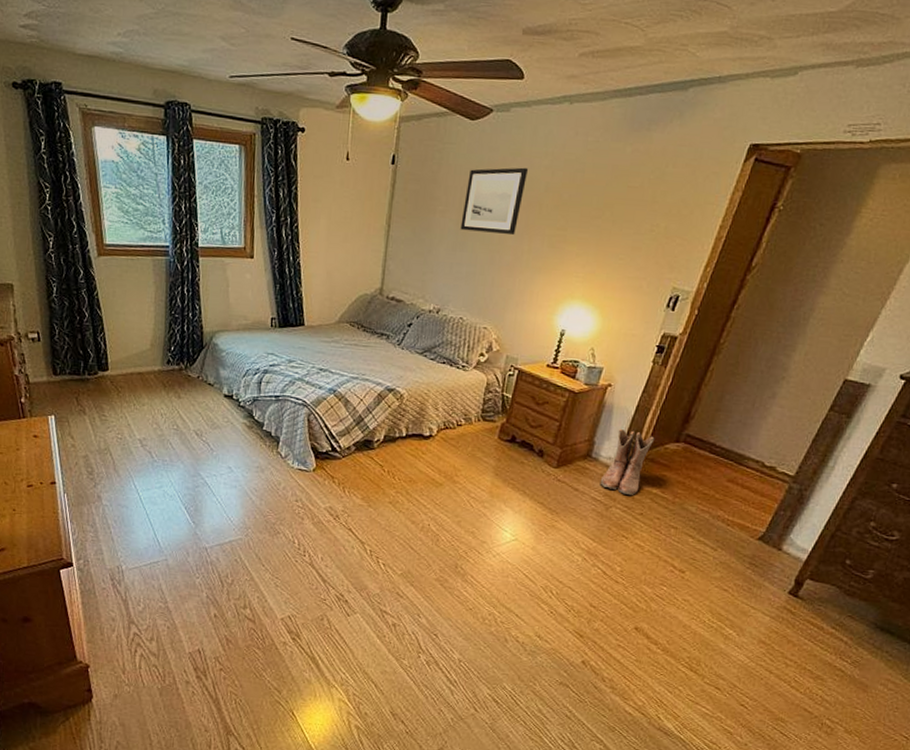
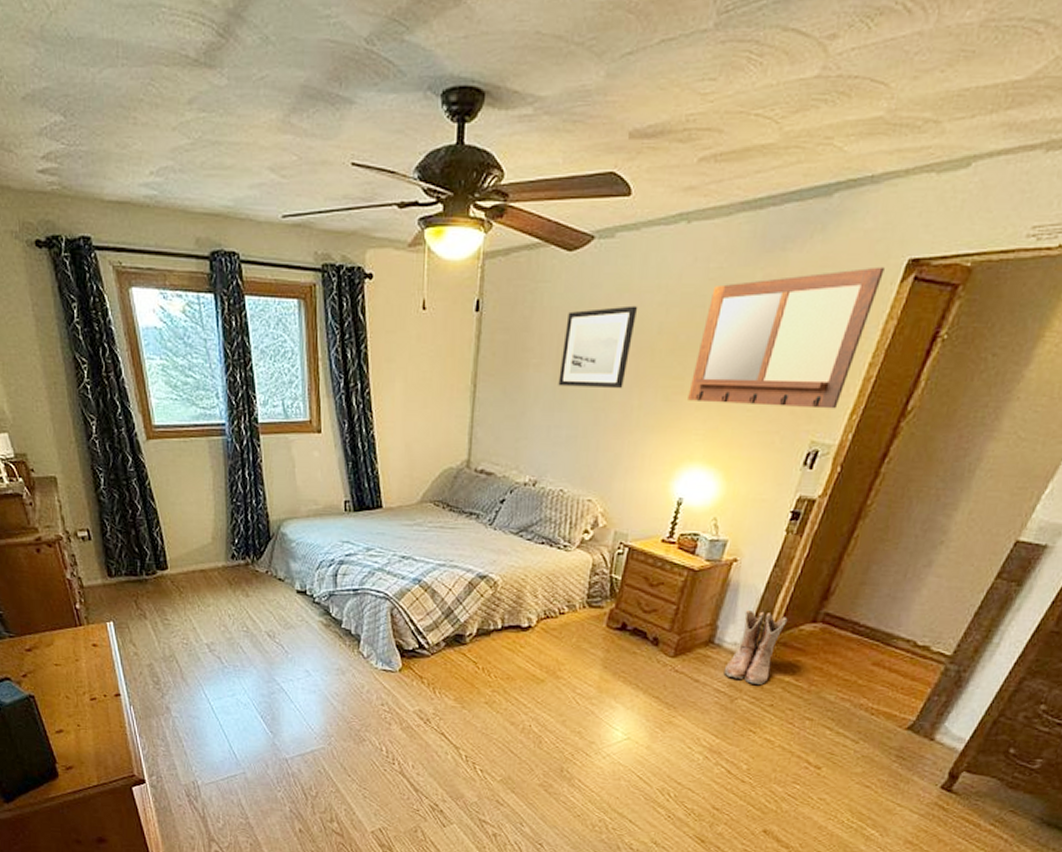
writing board: none [570,148,731,262] -> present [688,266,885,409]

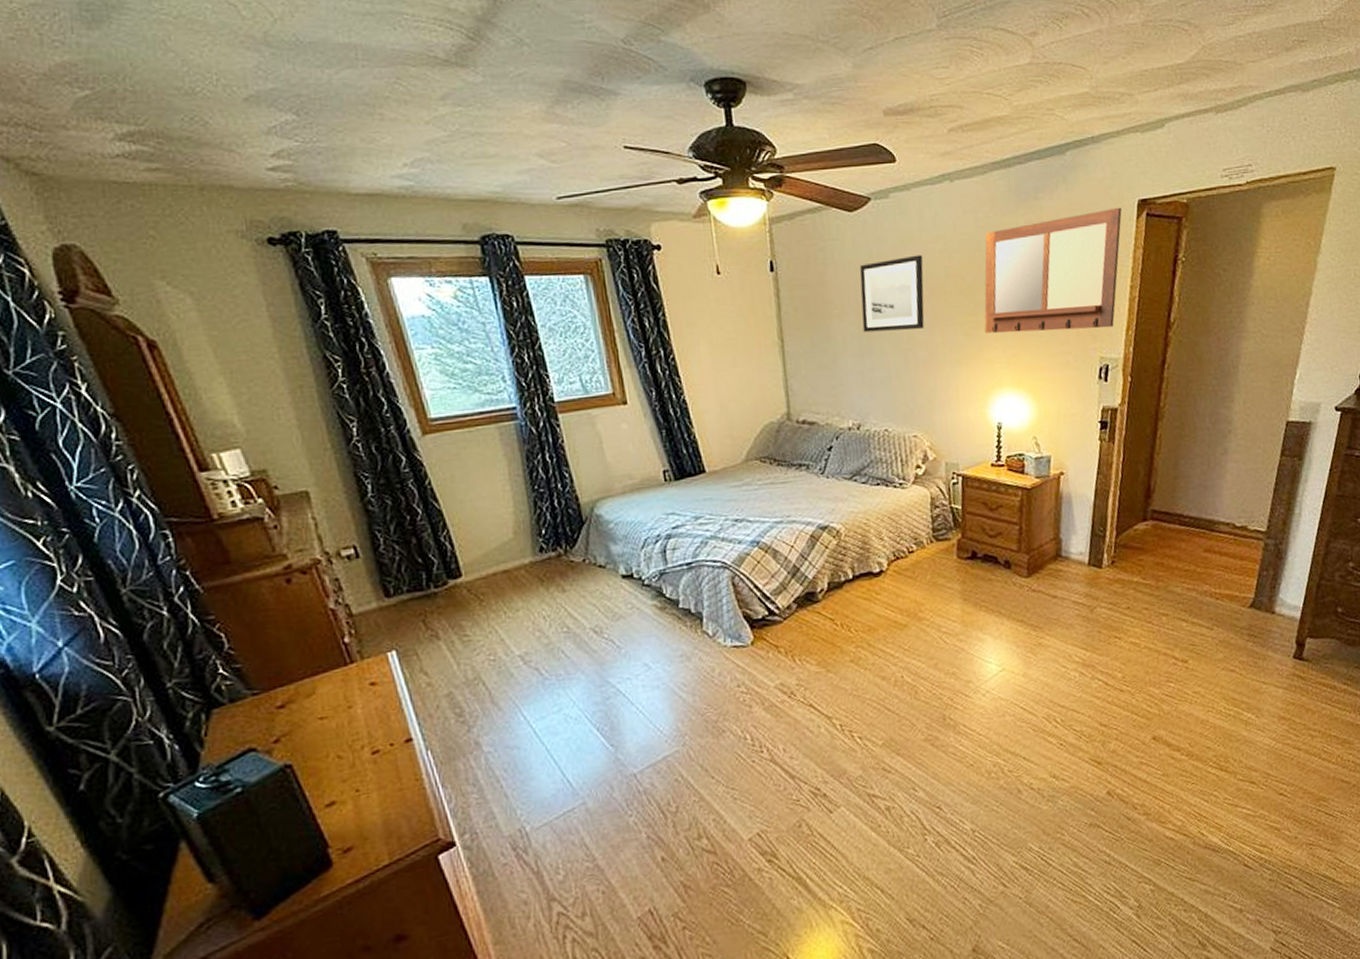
boots: present [723,609,788,686] -> none [1077,518,1122,591]

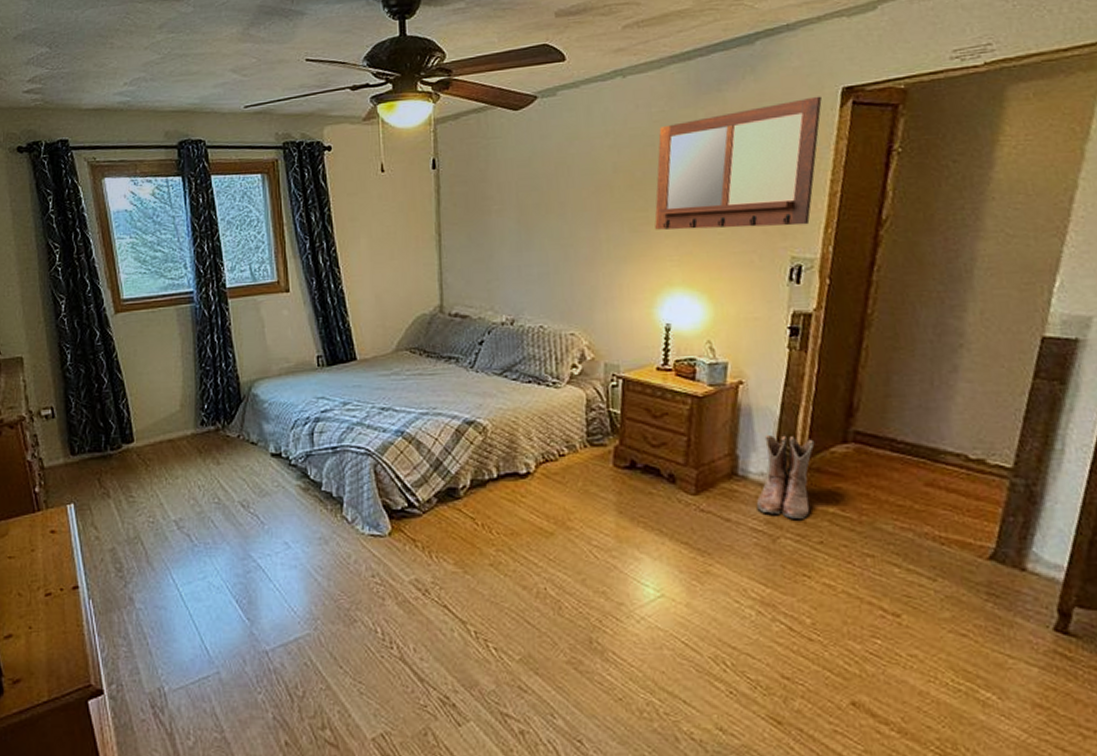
wall art: present [859,254,925,333] -> none [521,150,590,228]
boots: none [1077,518,1122,591] -> present [756,434,815,520]

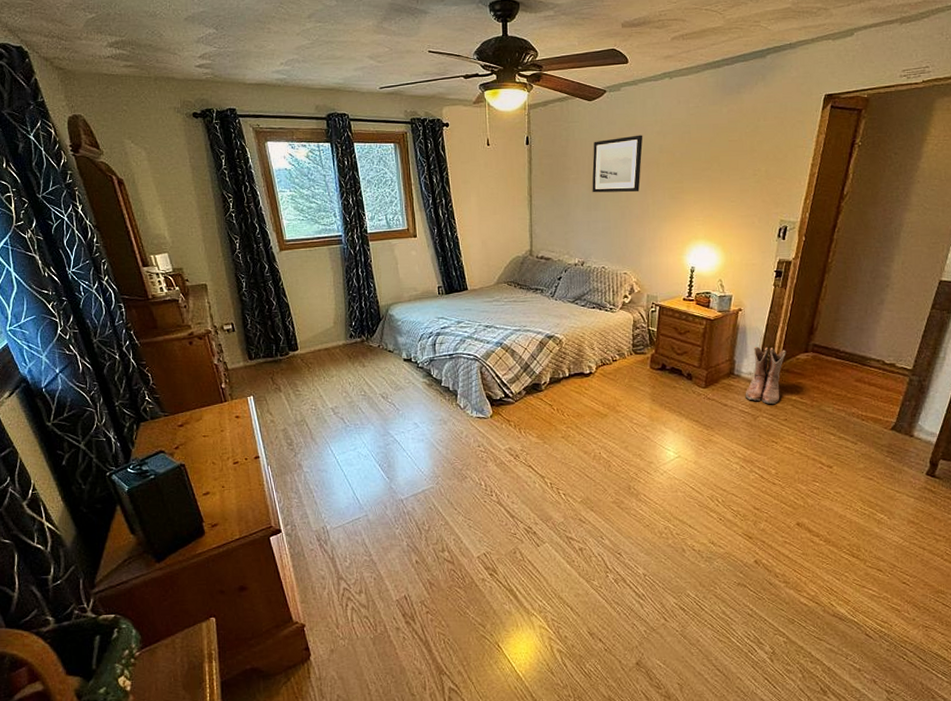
wall art: none [521,150,590,228] -> present [592,135,643,193]
writing board: present [654,96,822,230] -> none [687,100,810,198]

